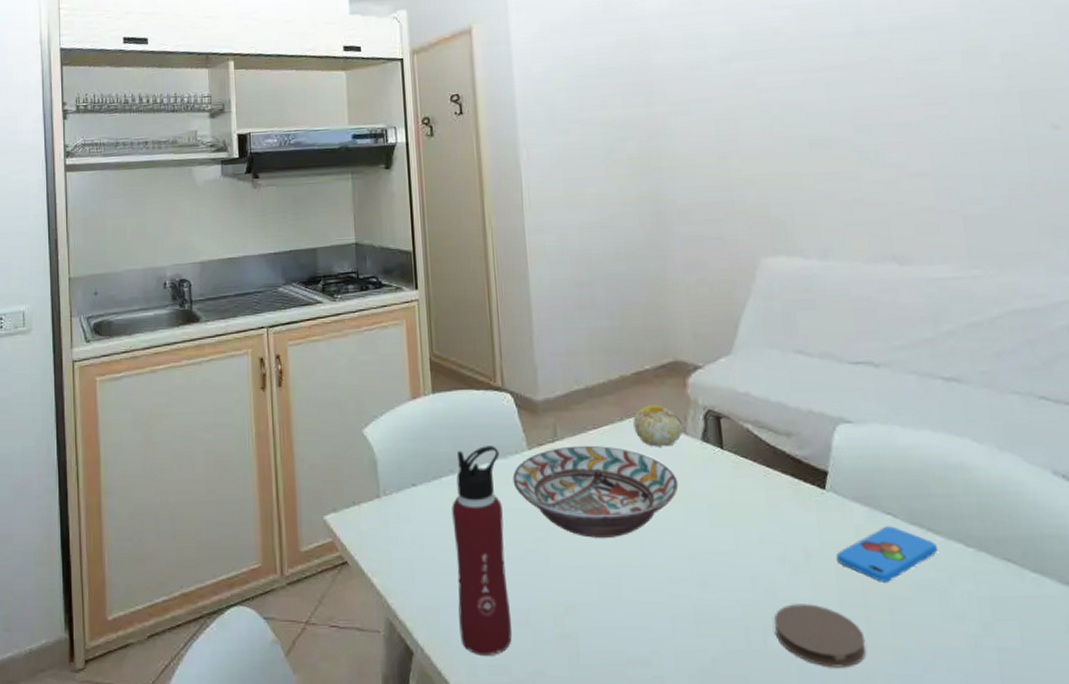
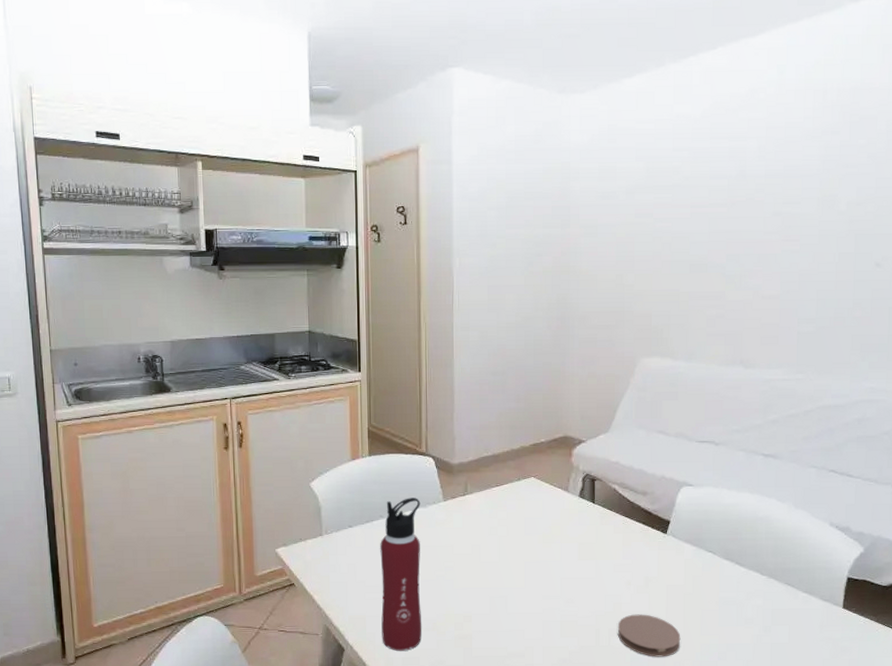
decorative bowl: present [512,445,679,538] -> none [430,499,558,567]
fruit: present [633,405,684,447] -> none [528,469,566,501]
smartphone: present [836,526,937,582] -> none [668,560,741,599]

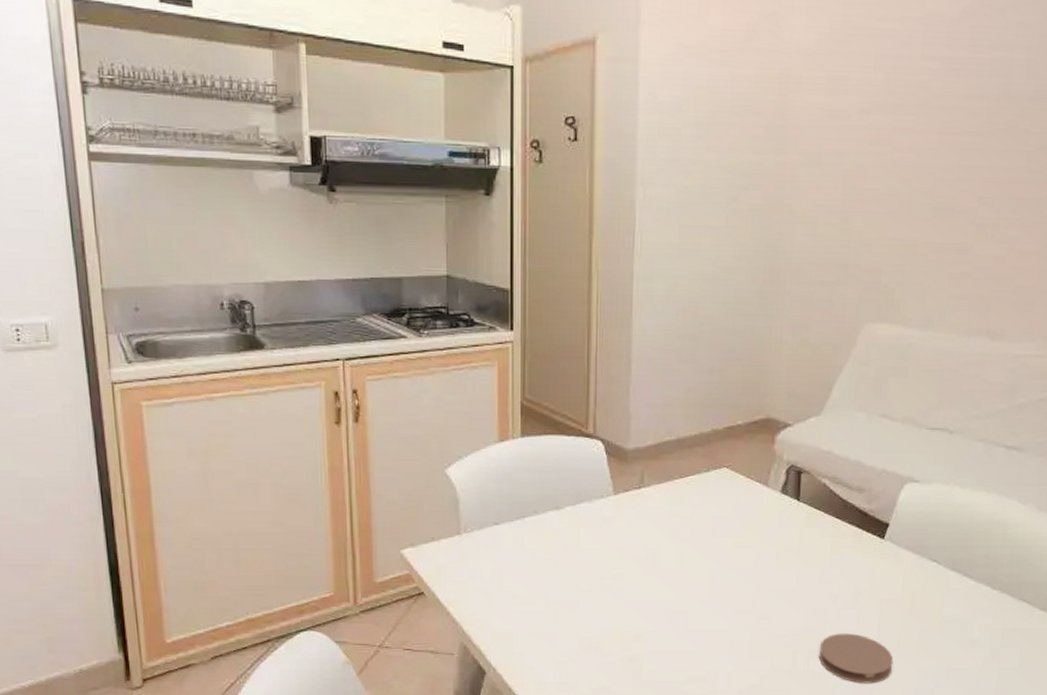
water bottle: present [380,497,422,651] -> none [532,490,585,674]

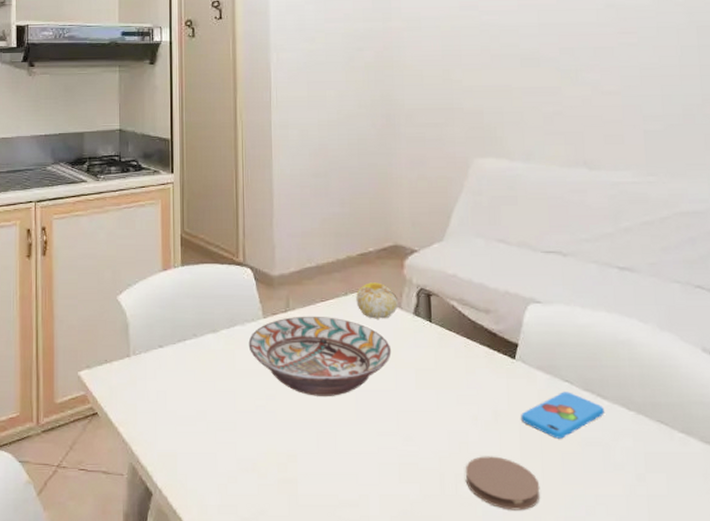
decorative bowl: none [596,493,754,576] -> present [248,316,392,396]
fruit: none [719,458,766,497] -> present [356,282,399,319]
smartphone: none [883,571,969,617] -> present [521,392,604,439]

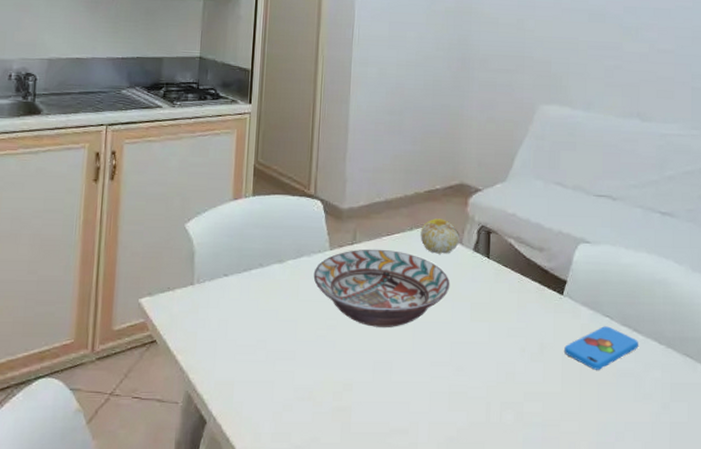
coaster: present [465,456,541,510] -> none [509,386,577,437]

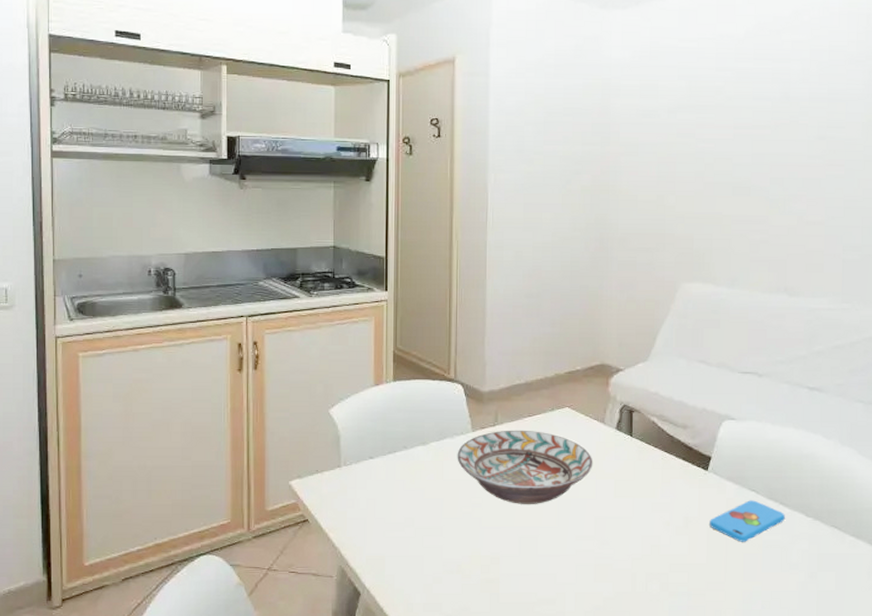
fruit: present [420,218,460,254] -> none [562,399,602,433]

